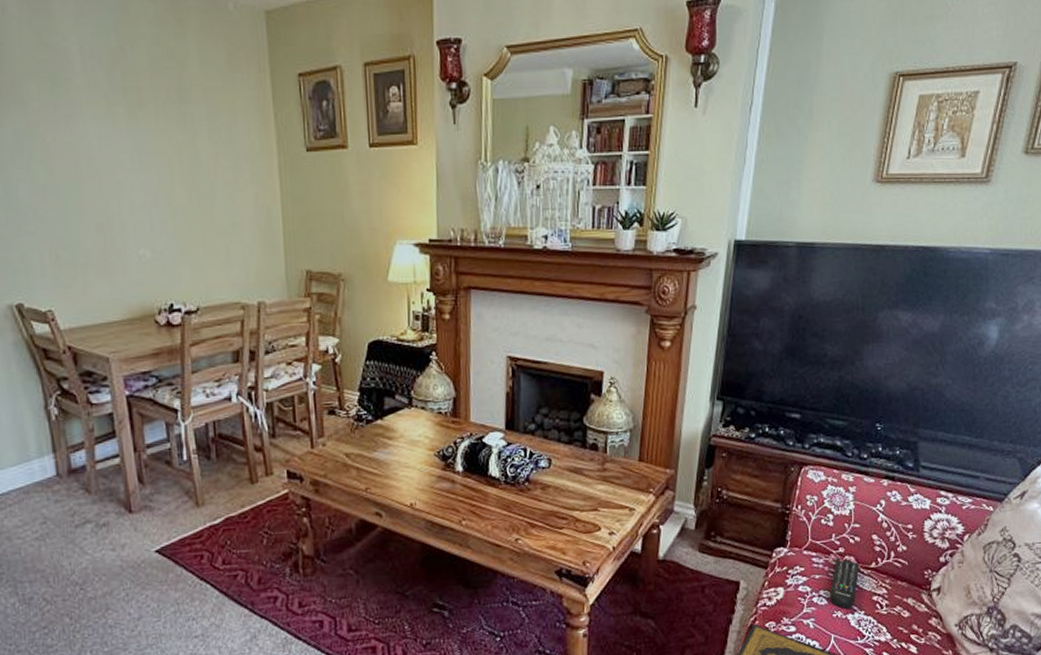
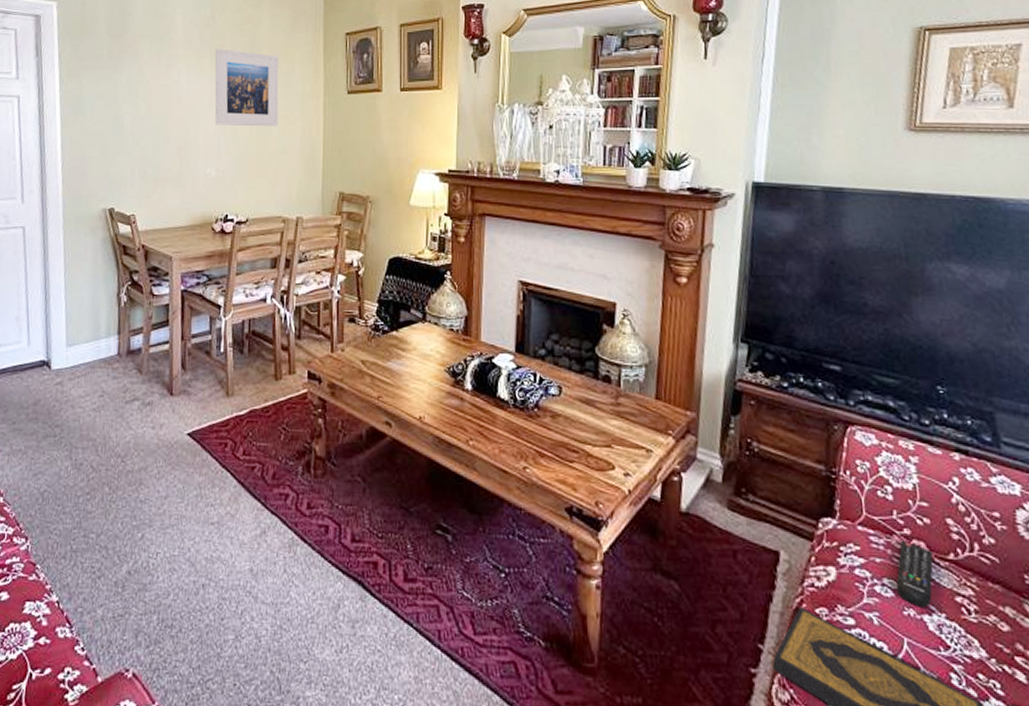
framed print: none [130,93,224,195] -> present [214,49,279,127]

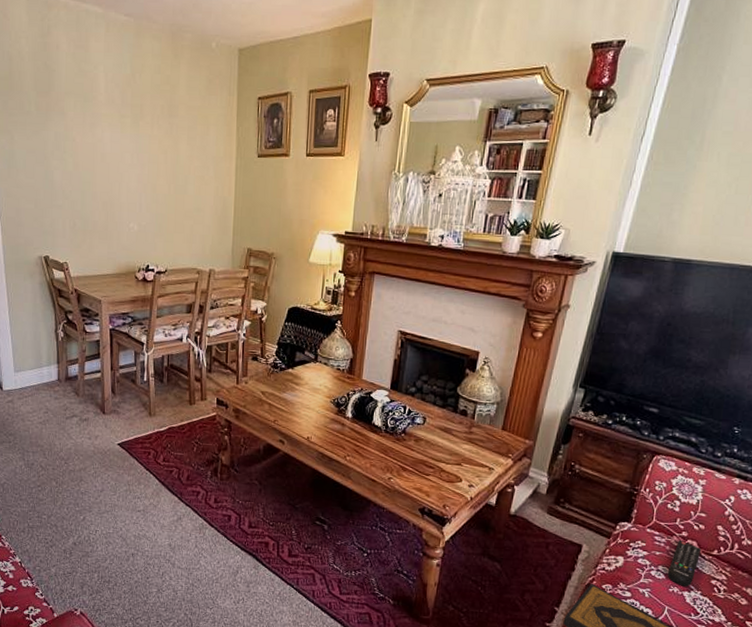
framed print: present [214,49,279,127] -> none [135,109,195,186]

